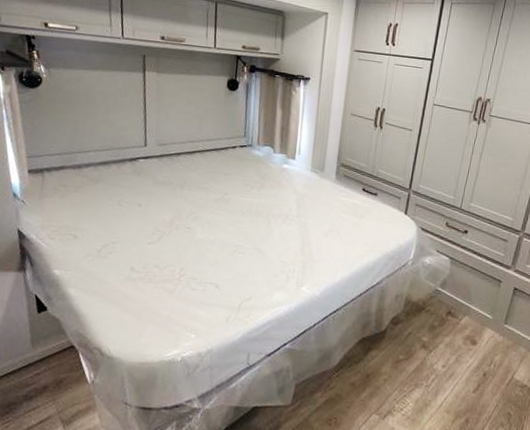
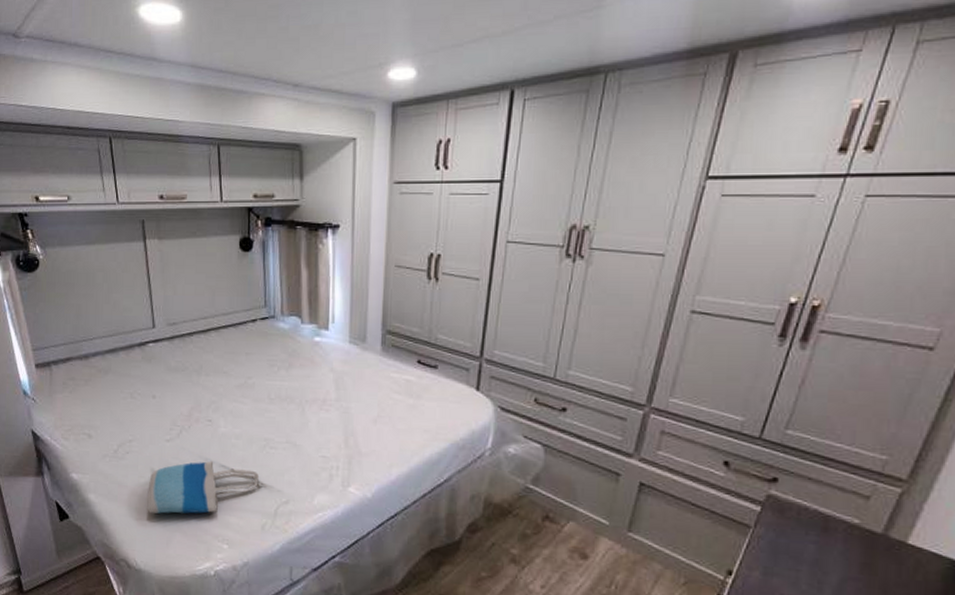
tote bag: none [124,262,228,308] -> present [147,461,259,514]

